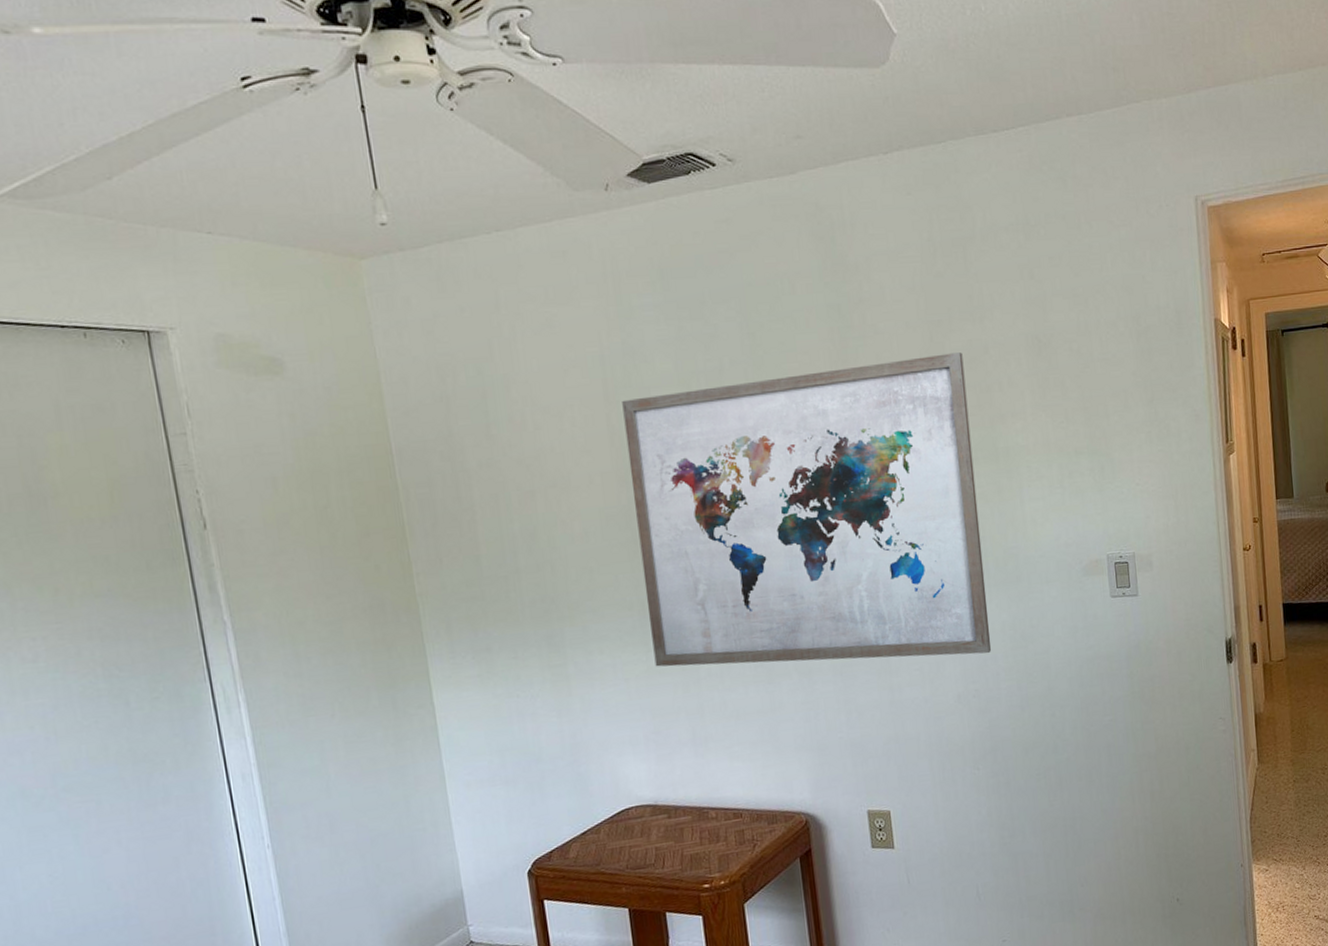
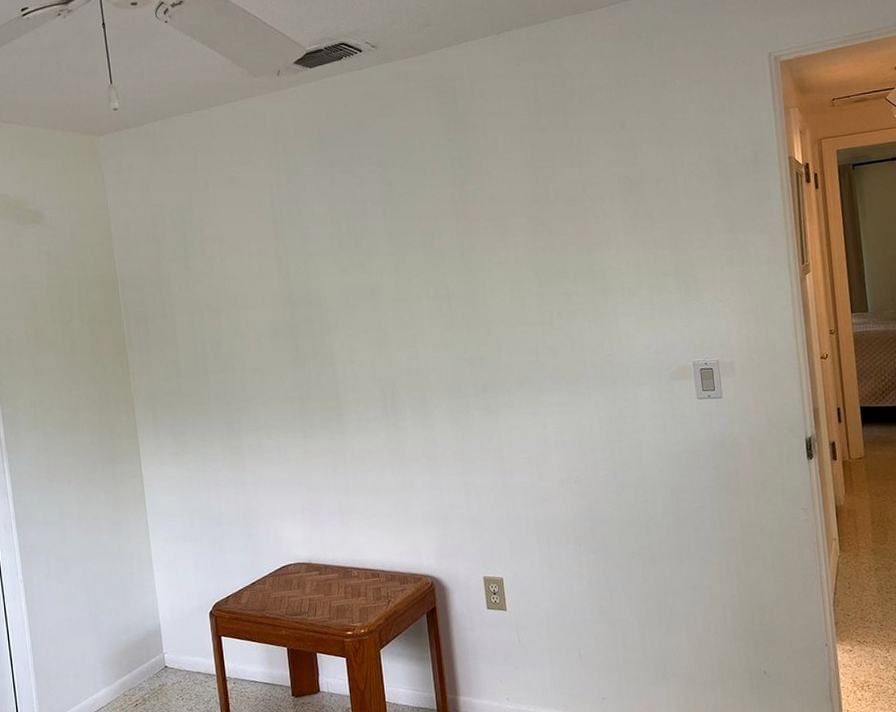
wall art: present [622,352,992,667] -> none [288,192,591,450]

